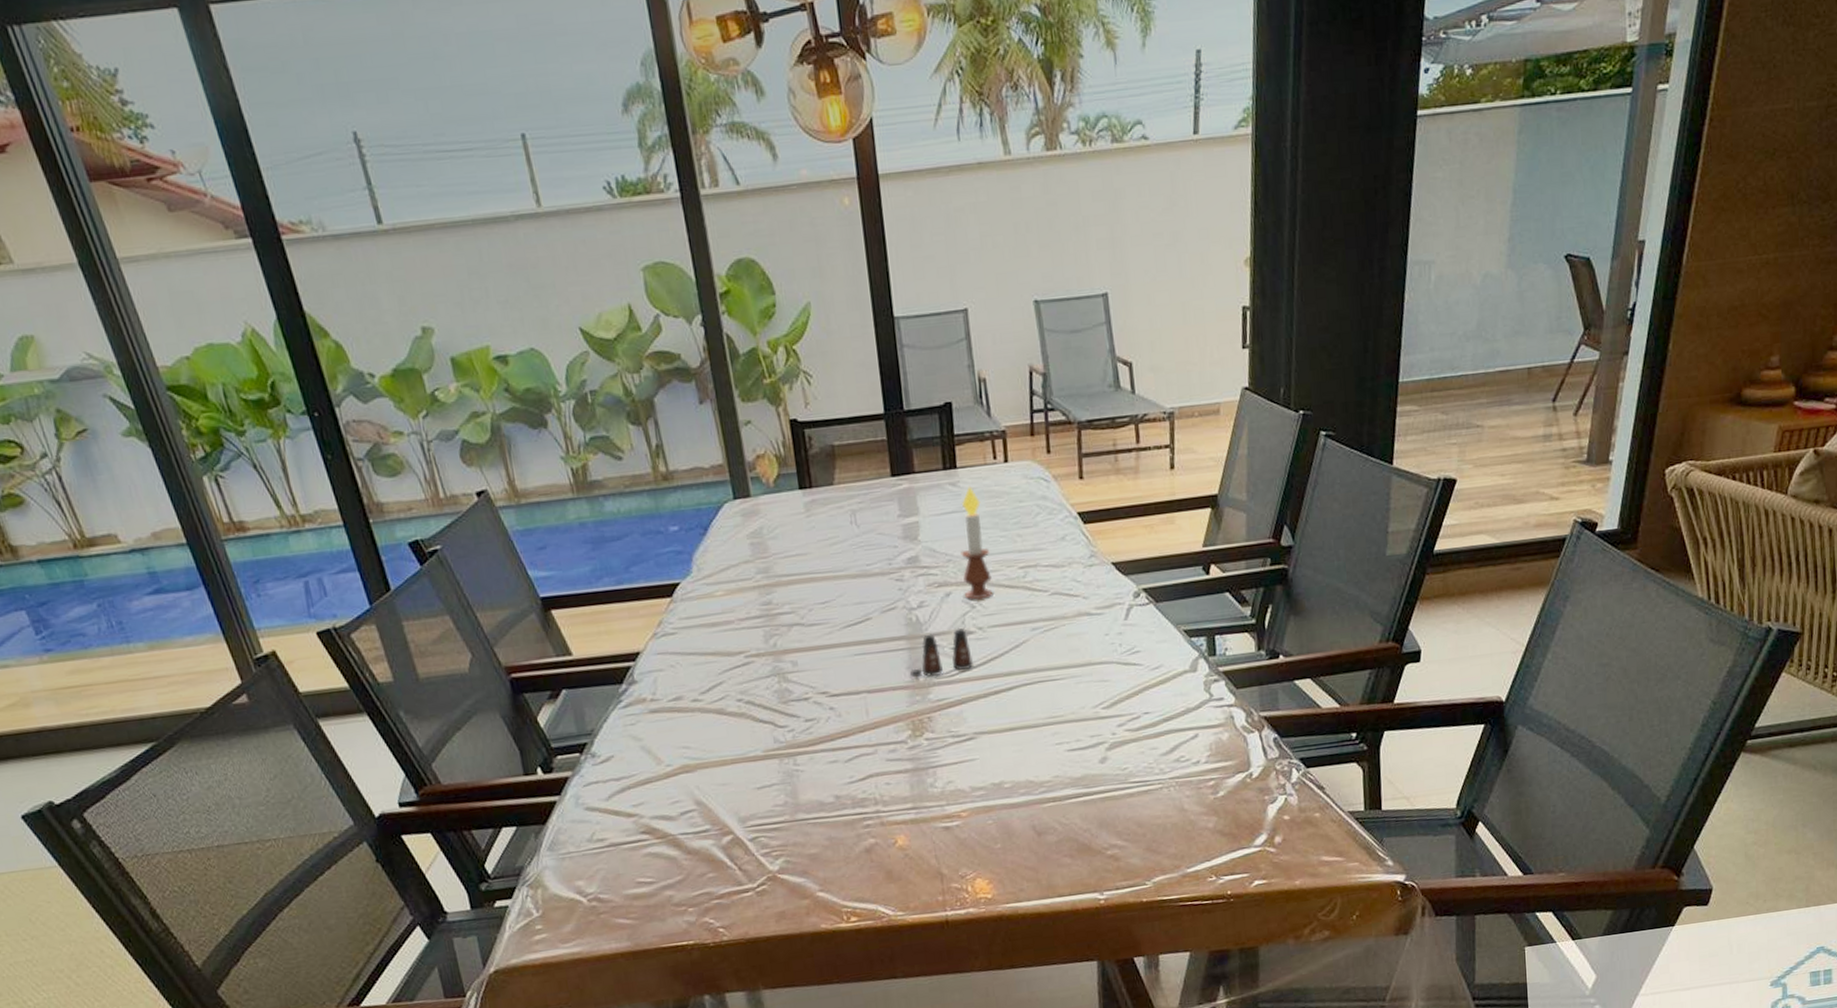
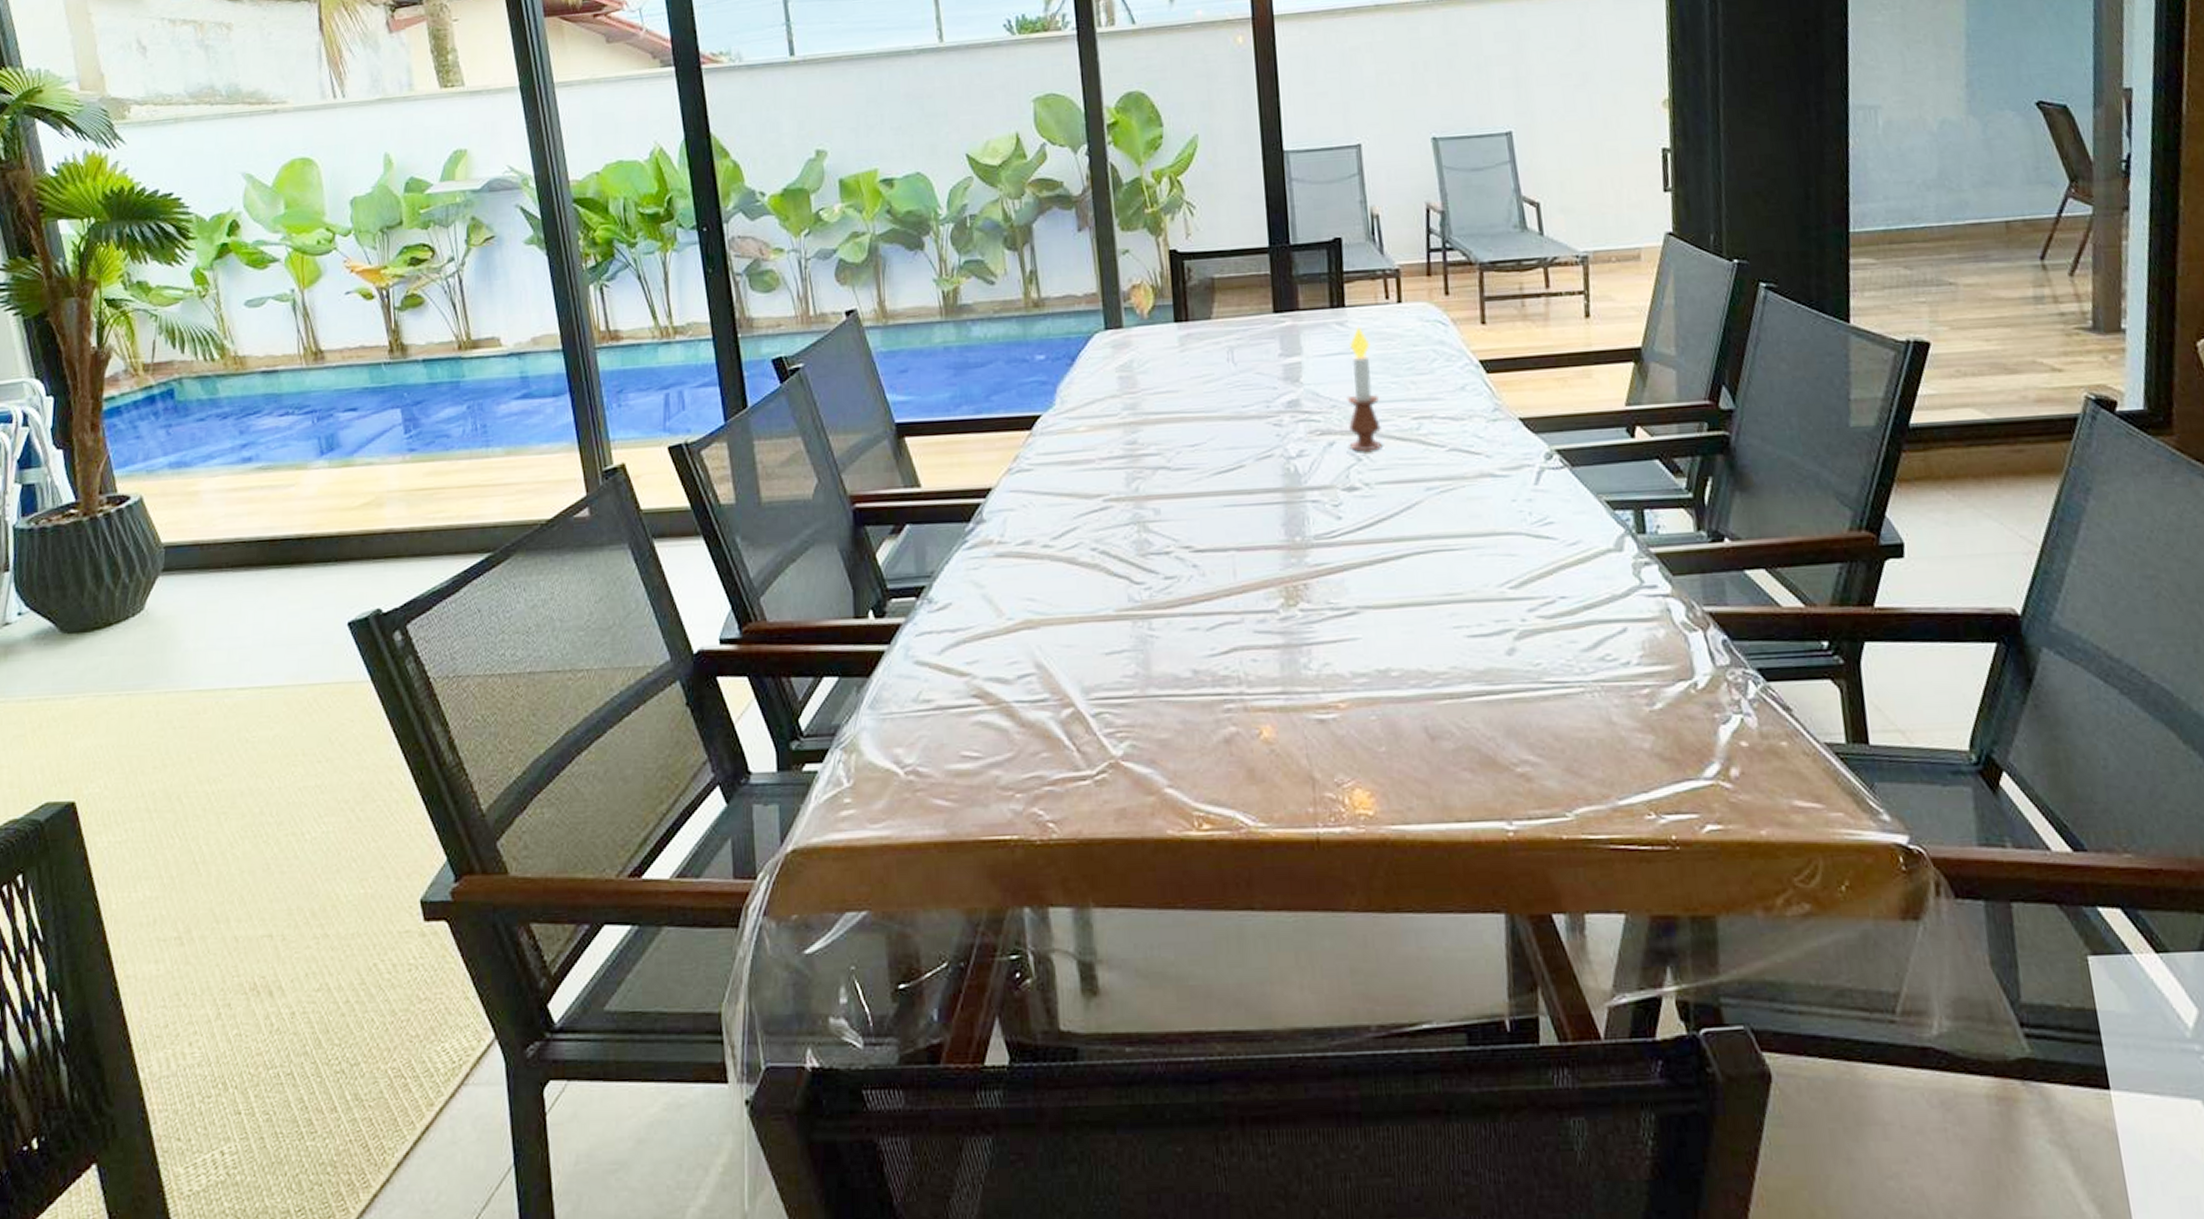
salt shaker: present [910,627,973,678] -> none [1286,482,1358,537]

